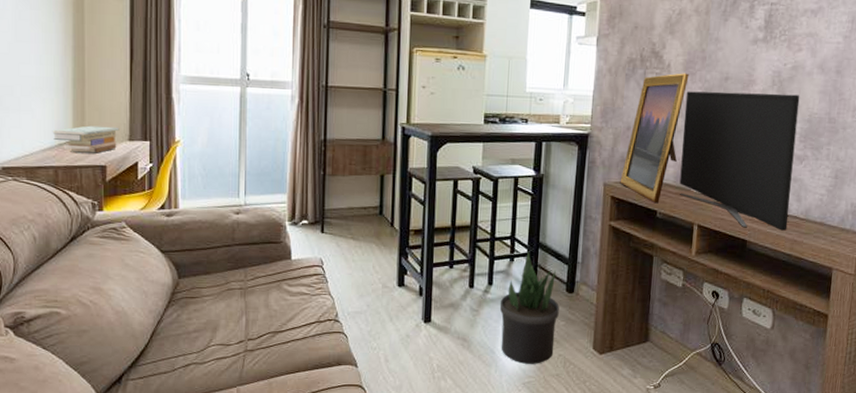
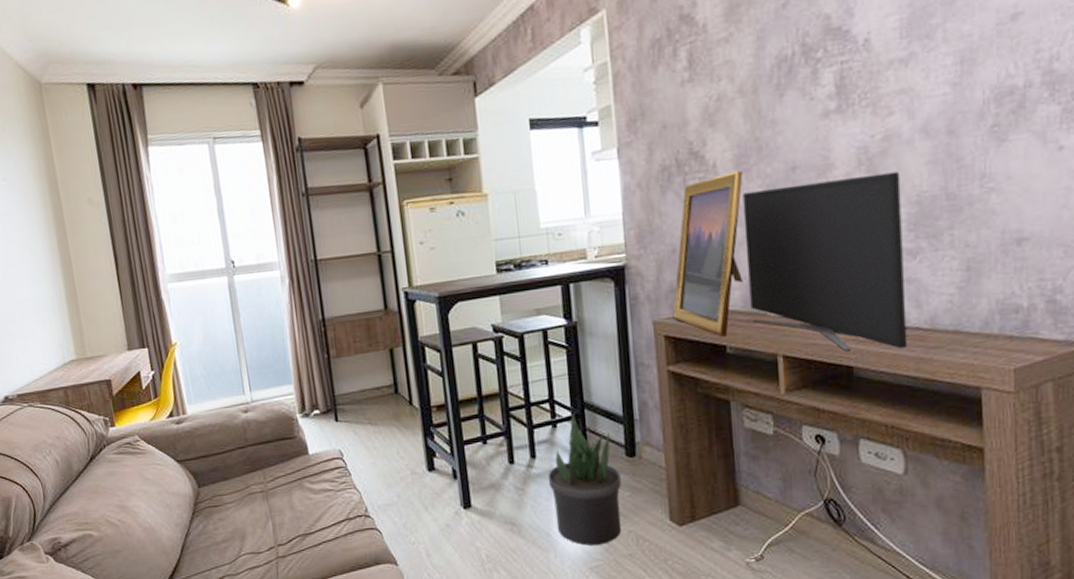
books: present [52,125,119,153] -> none [55,338,118,371]

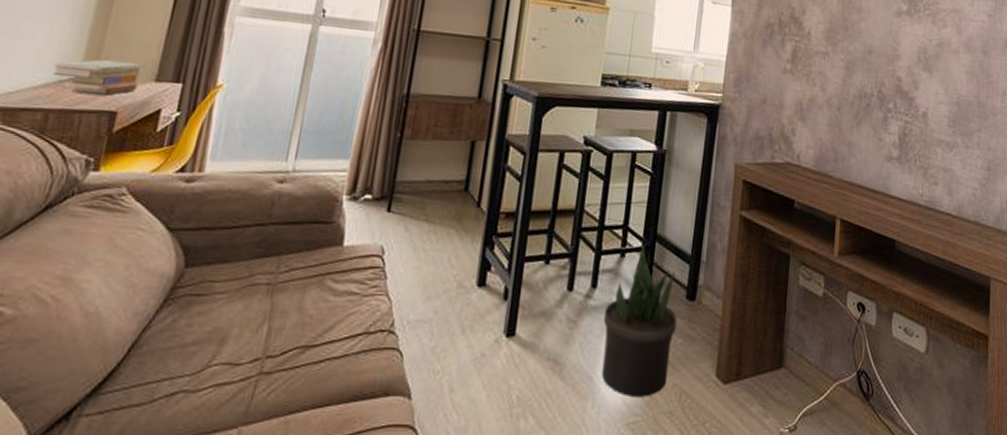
books: none [55,338,118,371] -> present [53,59,146,96]
picture frame: present [672,170,743,336] -> none [753,42,831,190]
television: present [742,171,908,350] -> none [820,62,947,230]

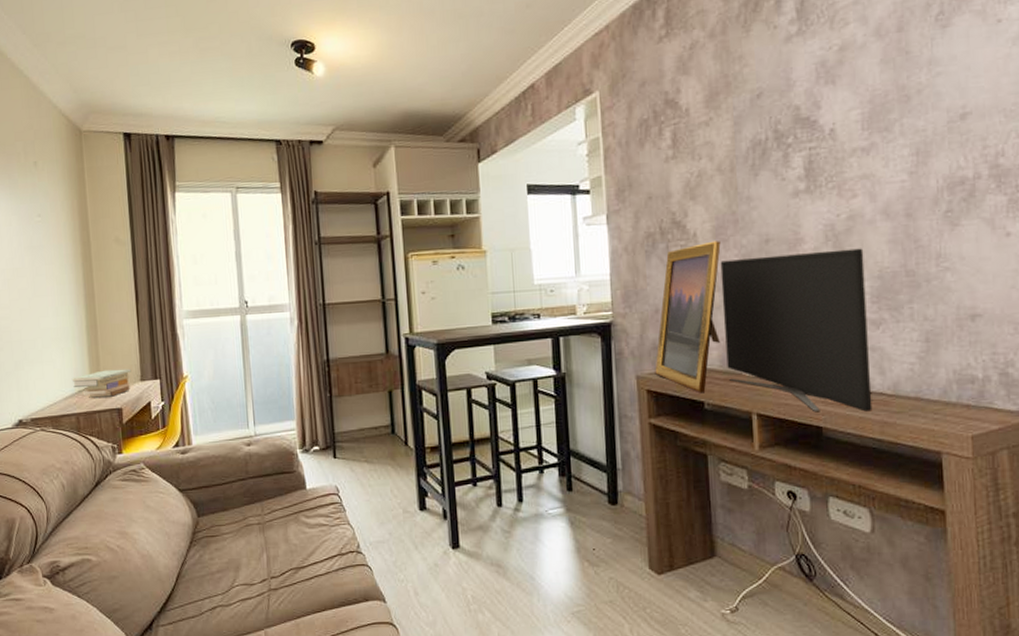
planter: present [601,244,677,397] -> none [533,460,603,590]
picture frame: none [753,42,831,190] -> present [655,241,721,392]
television: none [820,62,947,230] -> present [720,248,873,412]

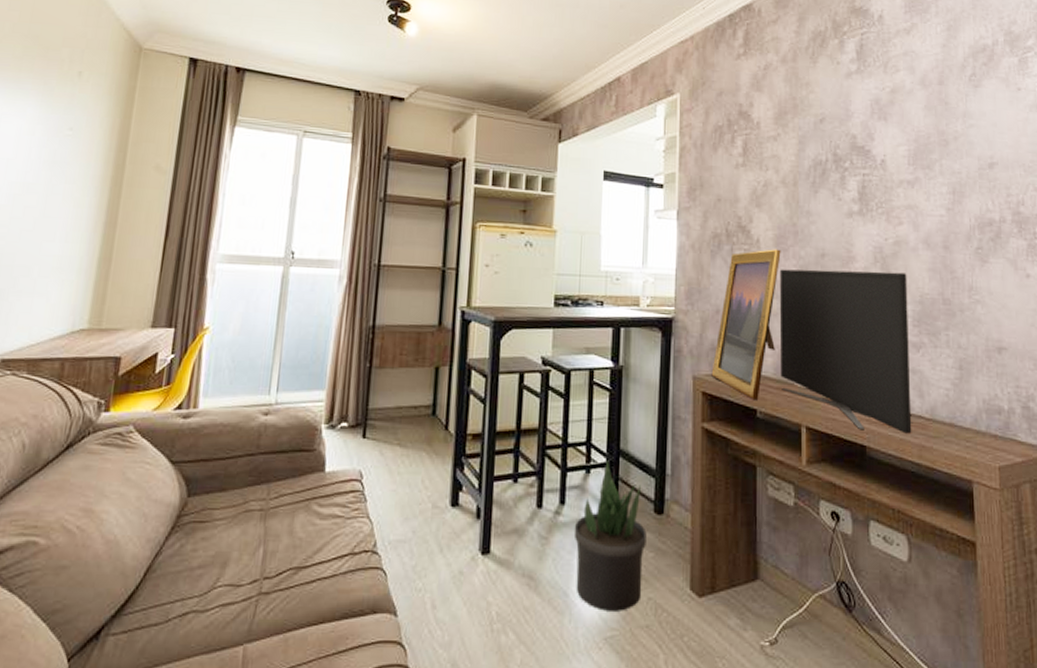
books: present [71,368,131,398] -> none [65,310,143,343]
planter: none [533,460,603,590] -> present [574,460,647,611]

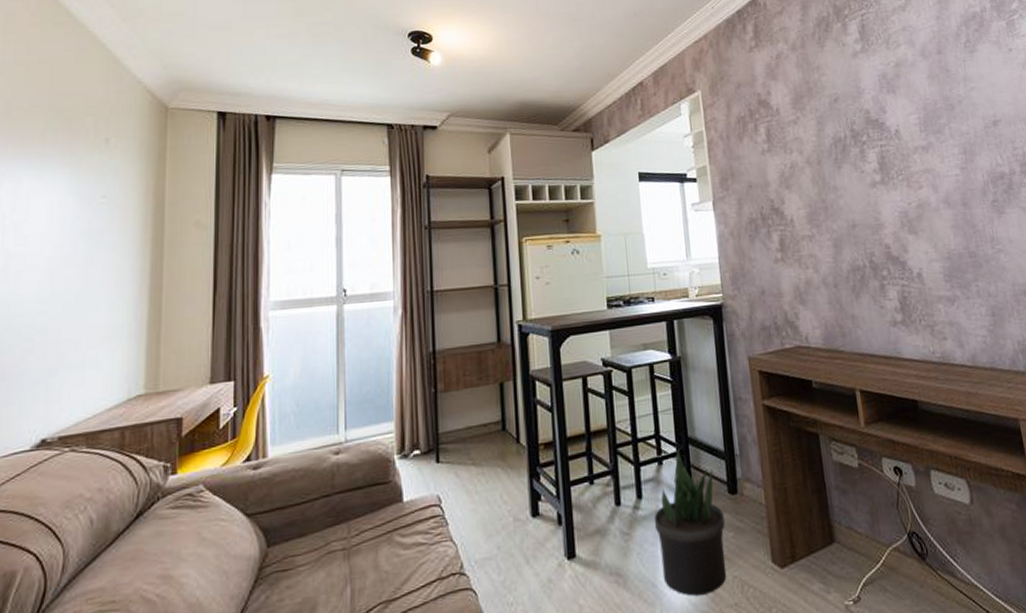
picture frame: present [711,249,781,399] -> none [764,226,821,371]
television: present [779,269,912,434] -> none [815,233,958,385]

